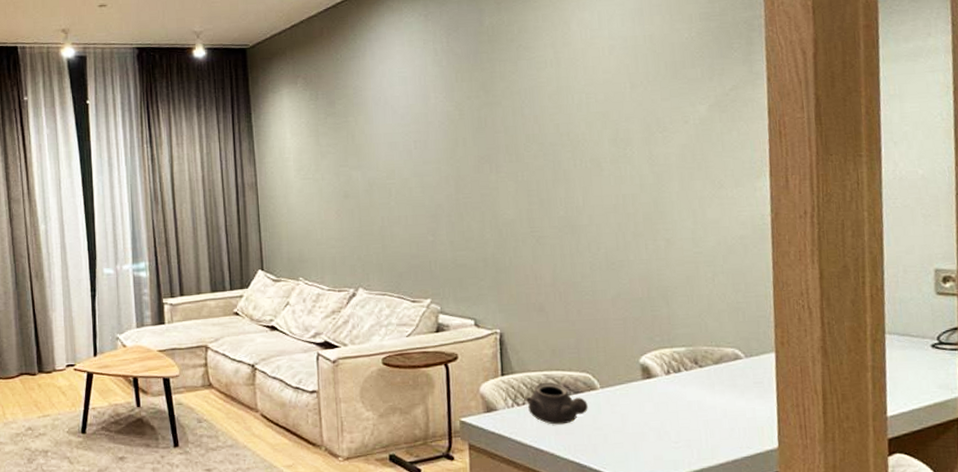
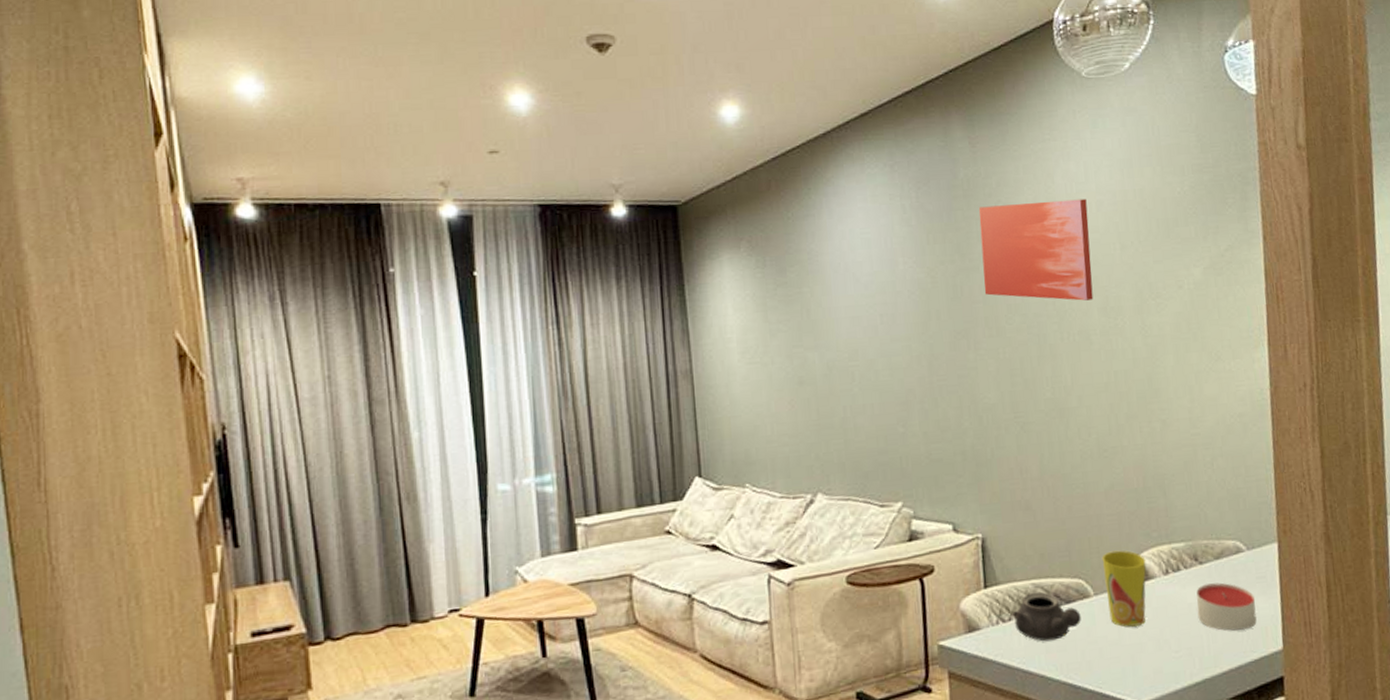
wall art: none [501,43,605,133] -> present [978,198,1094,301]
cup: none [608,350,649,418] -> present [1102,550,1146,627]
candle: none [696,385,753,428] -> present [1196,582,1257,631]

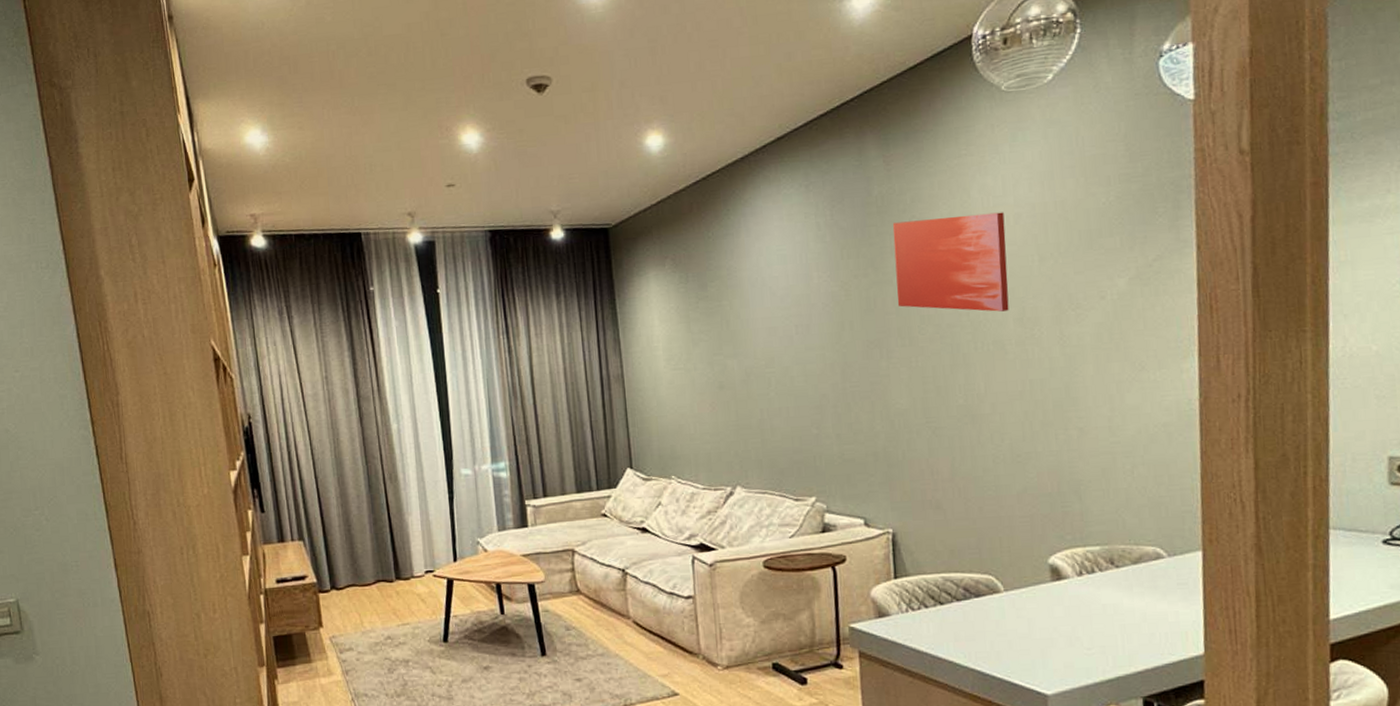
teapot: present [1013,592,1081,642] -> none [922,585,991,631]
cup: present [1102,550,1146,627] -> none [1013,550,1059,623]
candle: present [1196,582,1257,631] -> none [1111,586,1176,633]

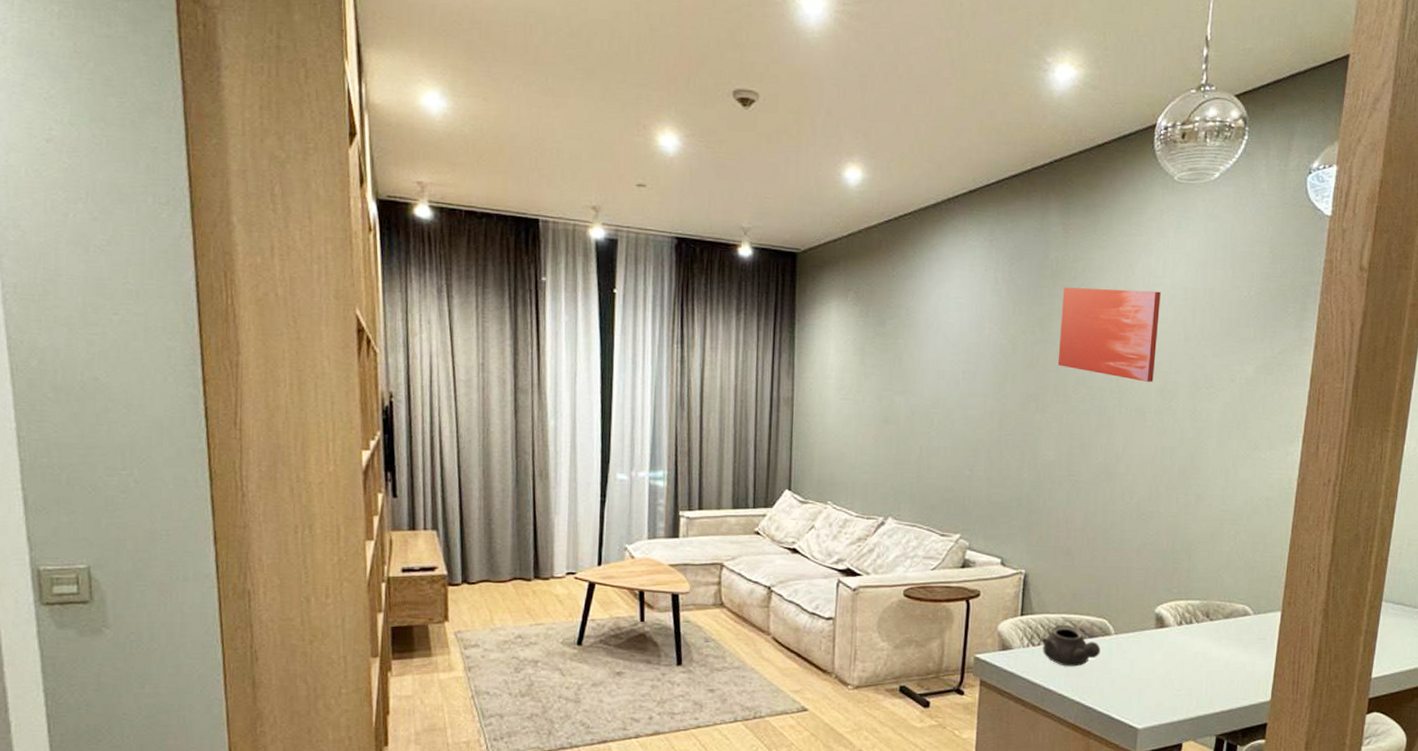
teapot: none [922,585,991,631] -> present [1042,624,1100,667]

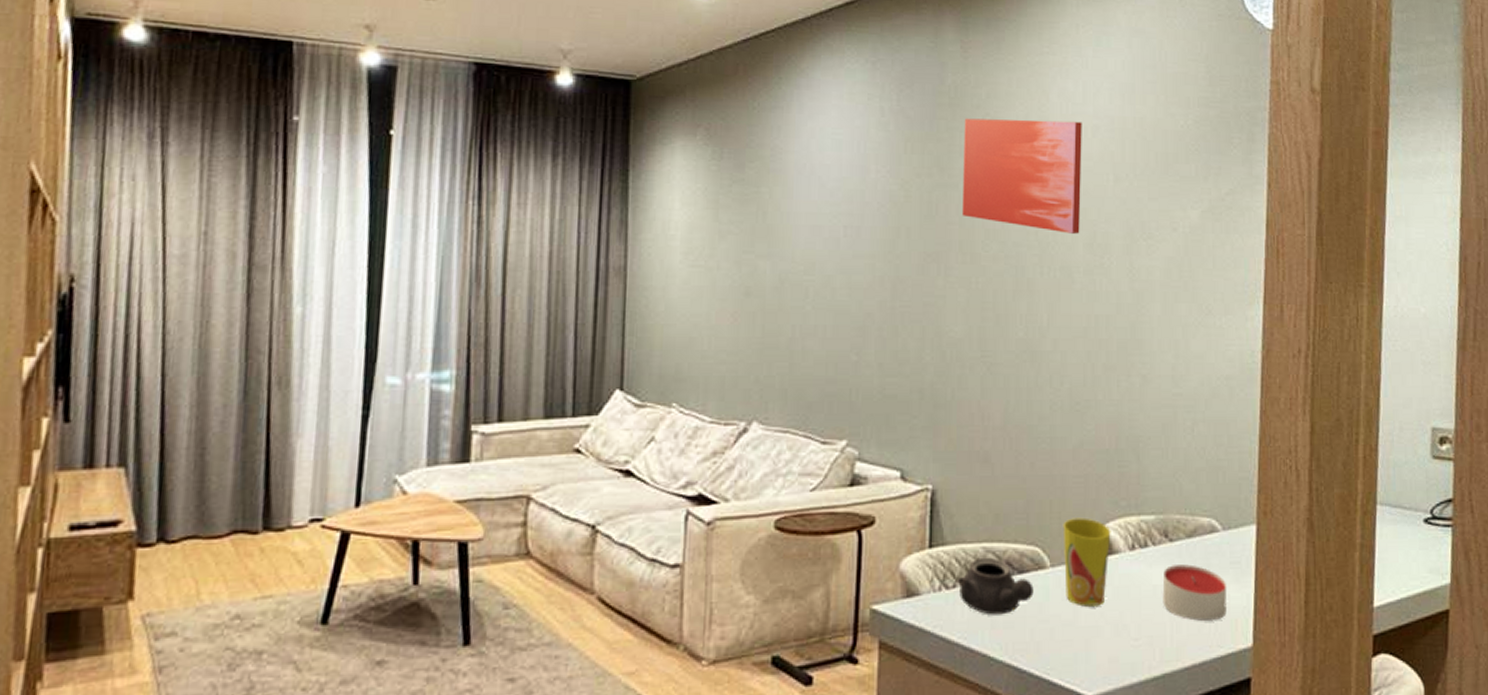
cup: none [1125,599,1164,665] -> present [1063,517,1111,607]
candle: none [1201,638,1254,680] -> present [1162,564,1227,621]

